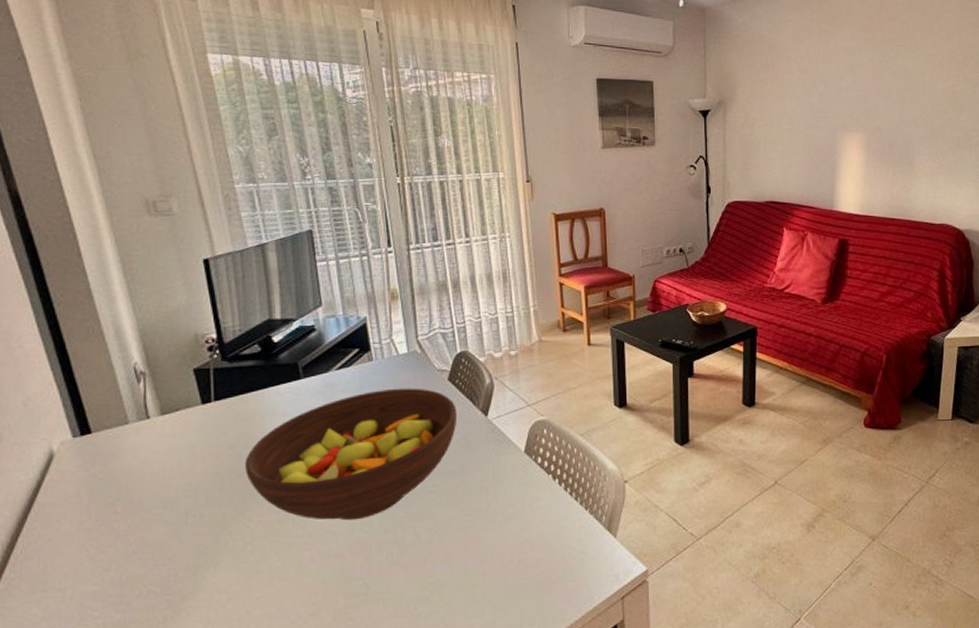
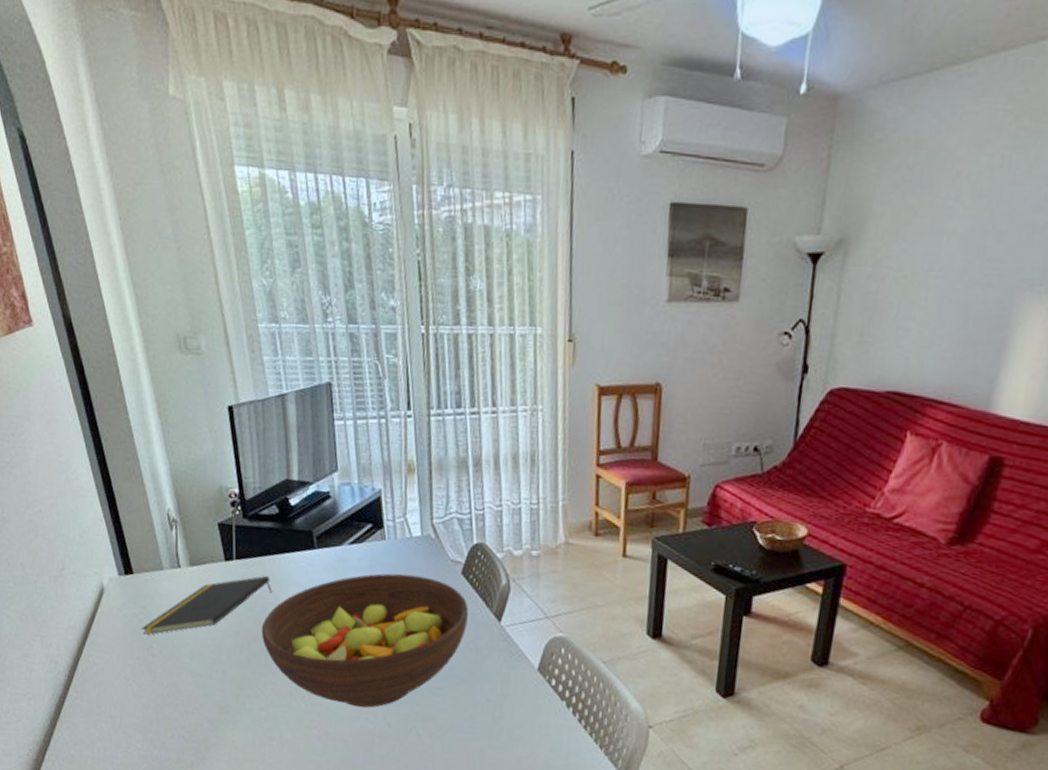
notepad: none [100,411,256,494] -> present [141,575,273,635]

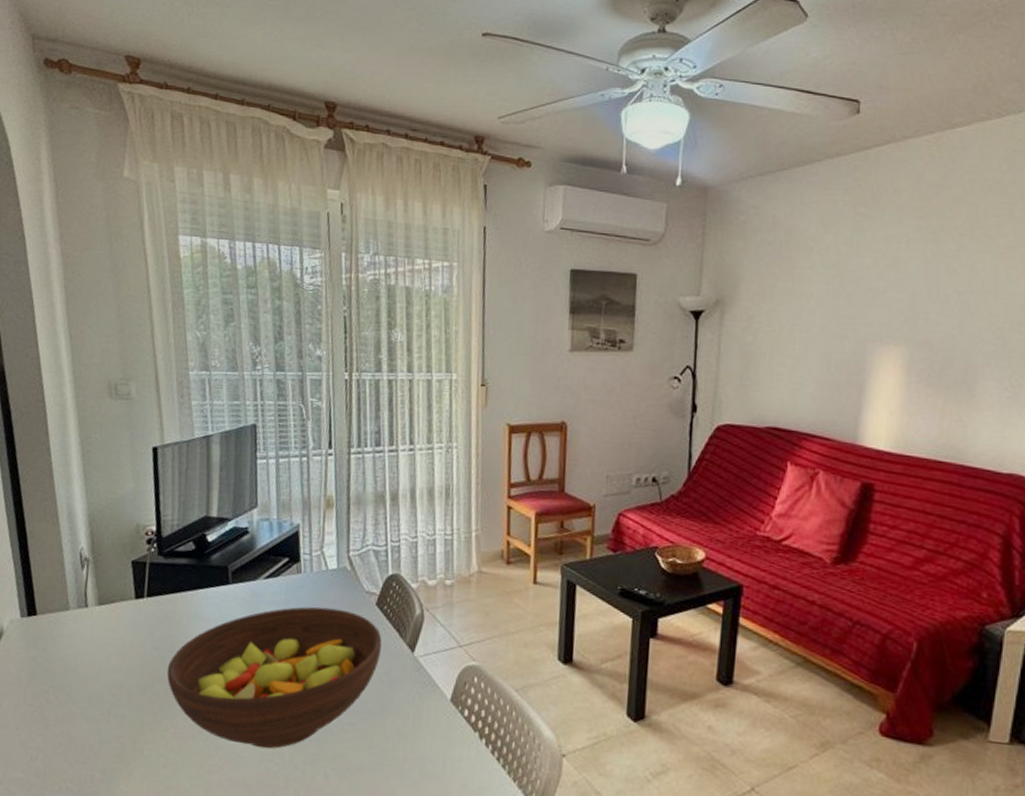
notepad: present [141,575,273,635] -> none [38,612,182,680]

